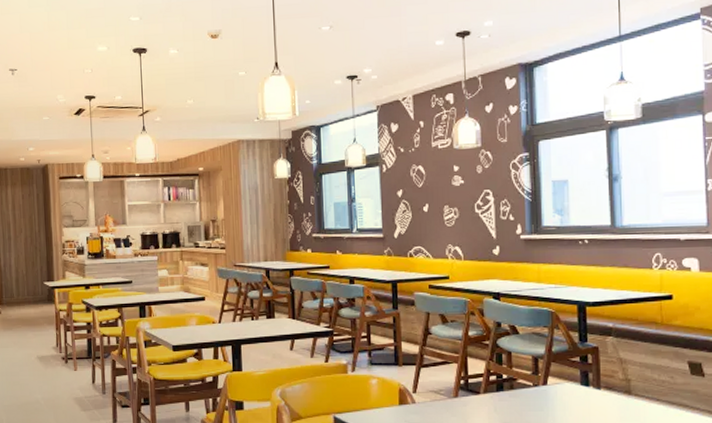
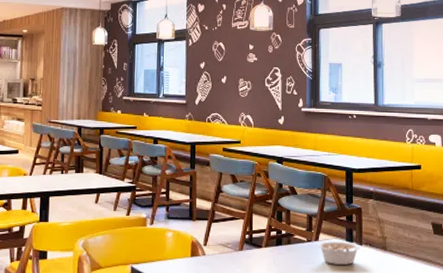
legume: none [546,385,609,411] -> present [318,241,369,265]

